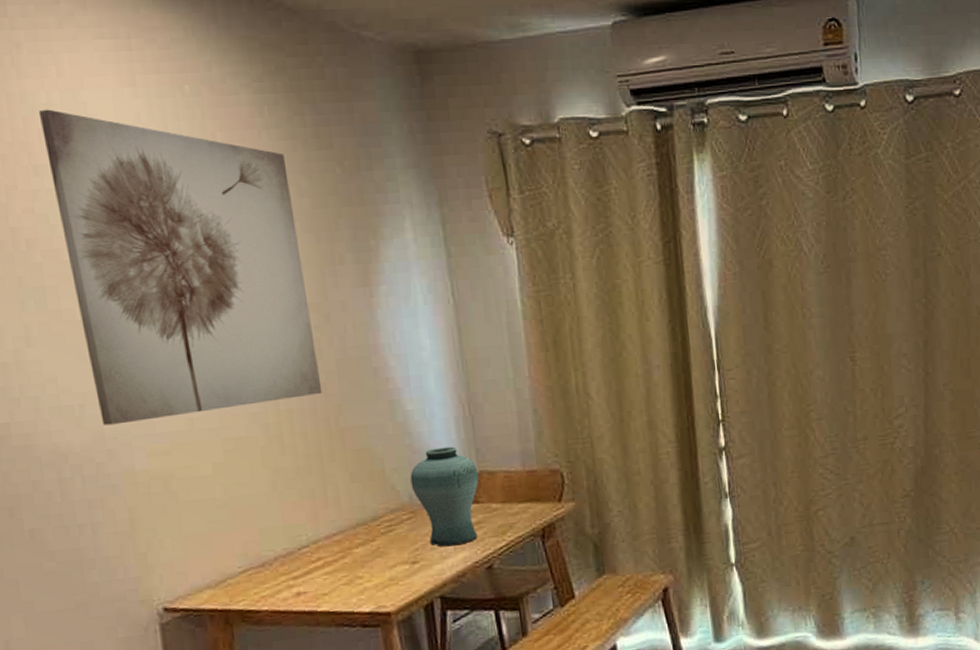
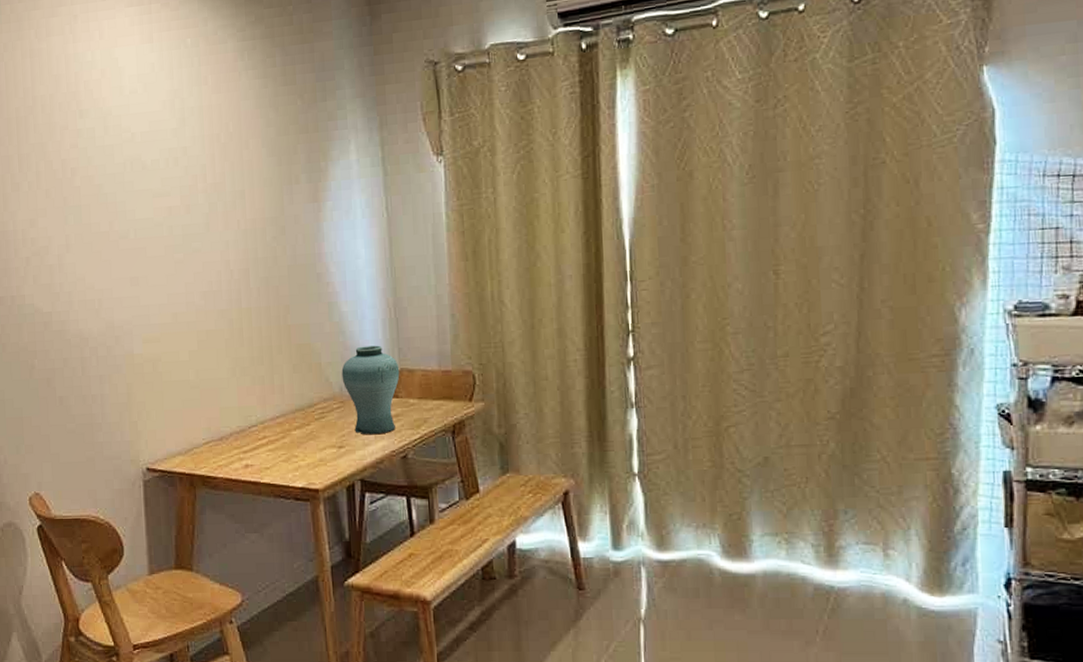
wall art: present [38,109,323,426] -> none [85,65,276,317]

